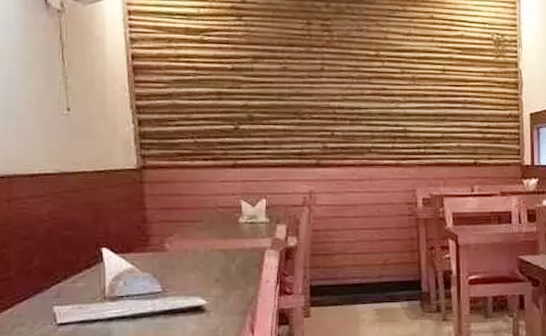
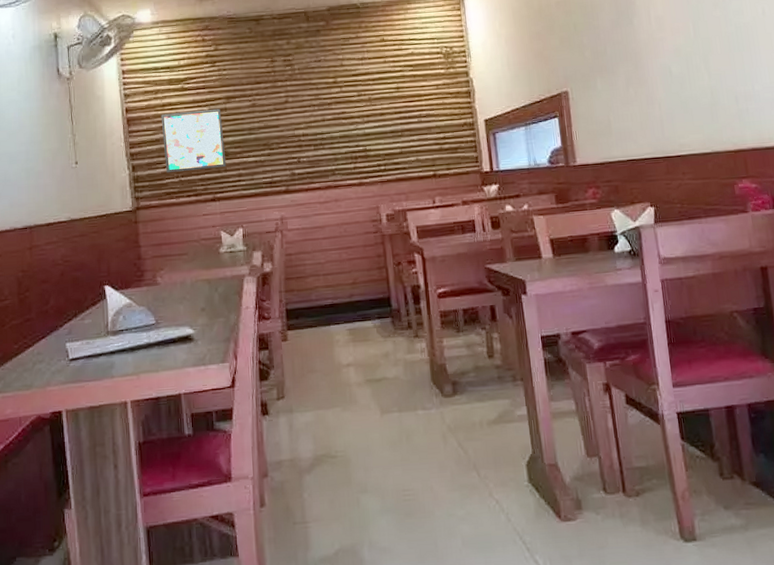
wall art: none [174,66,251,133] -> present [161,108,227,173]

